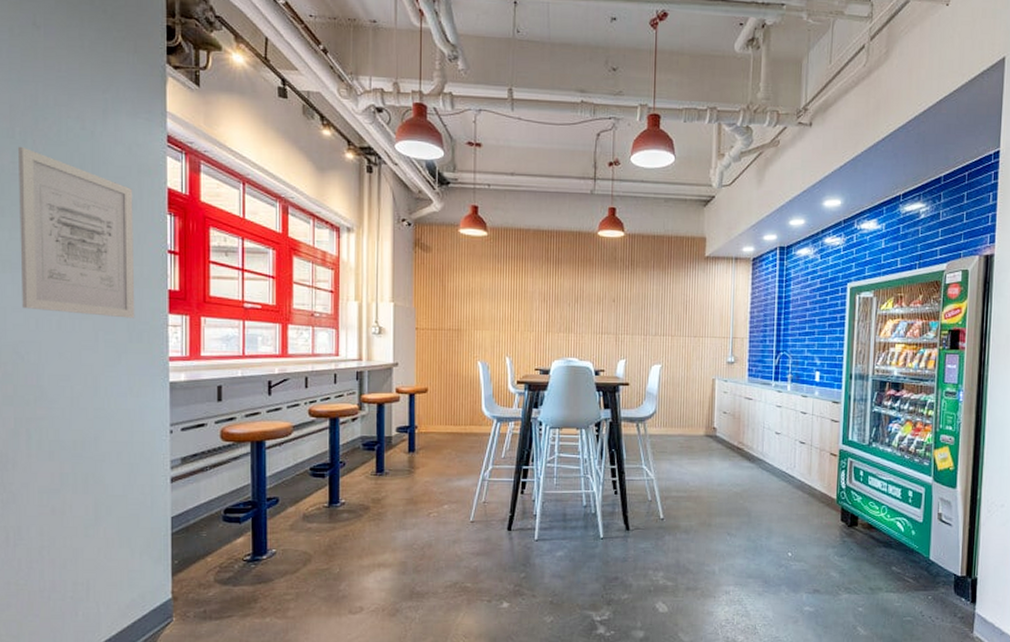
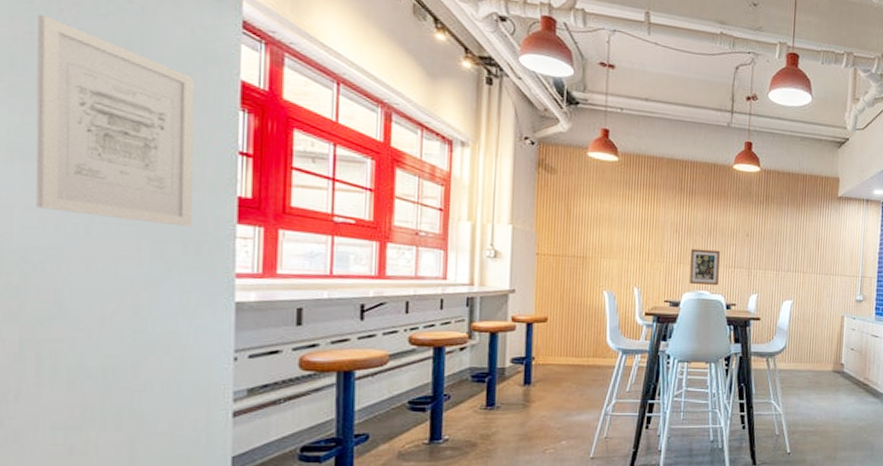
wall art: none [559,317,587,352] -> present [690,248,720,285]

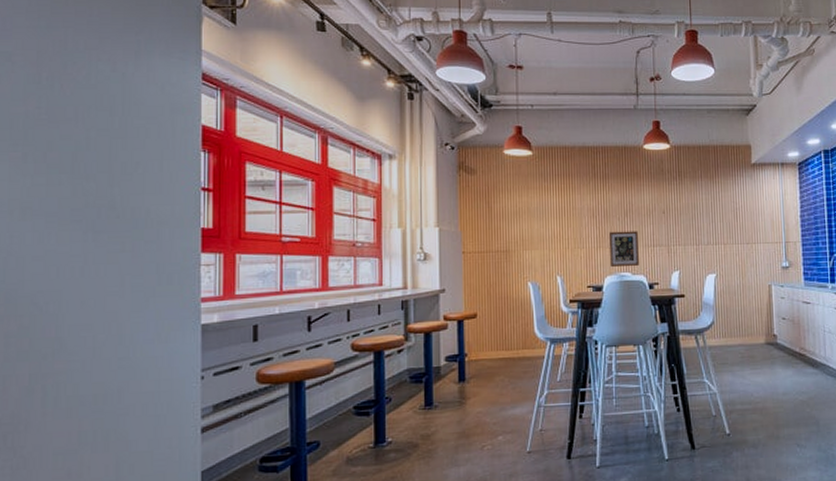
wall art: present [36,14,195,227] -> none [42,91,166,260]

